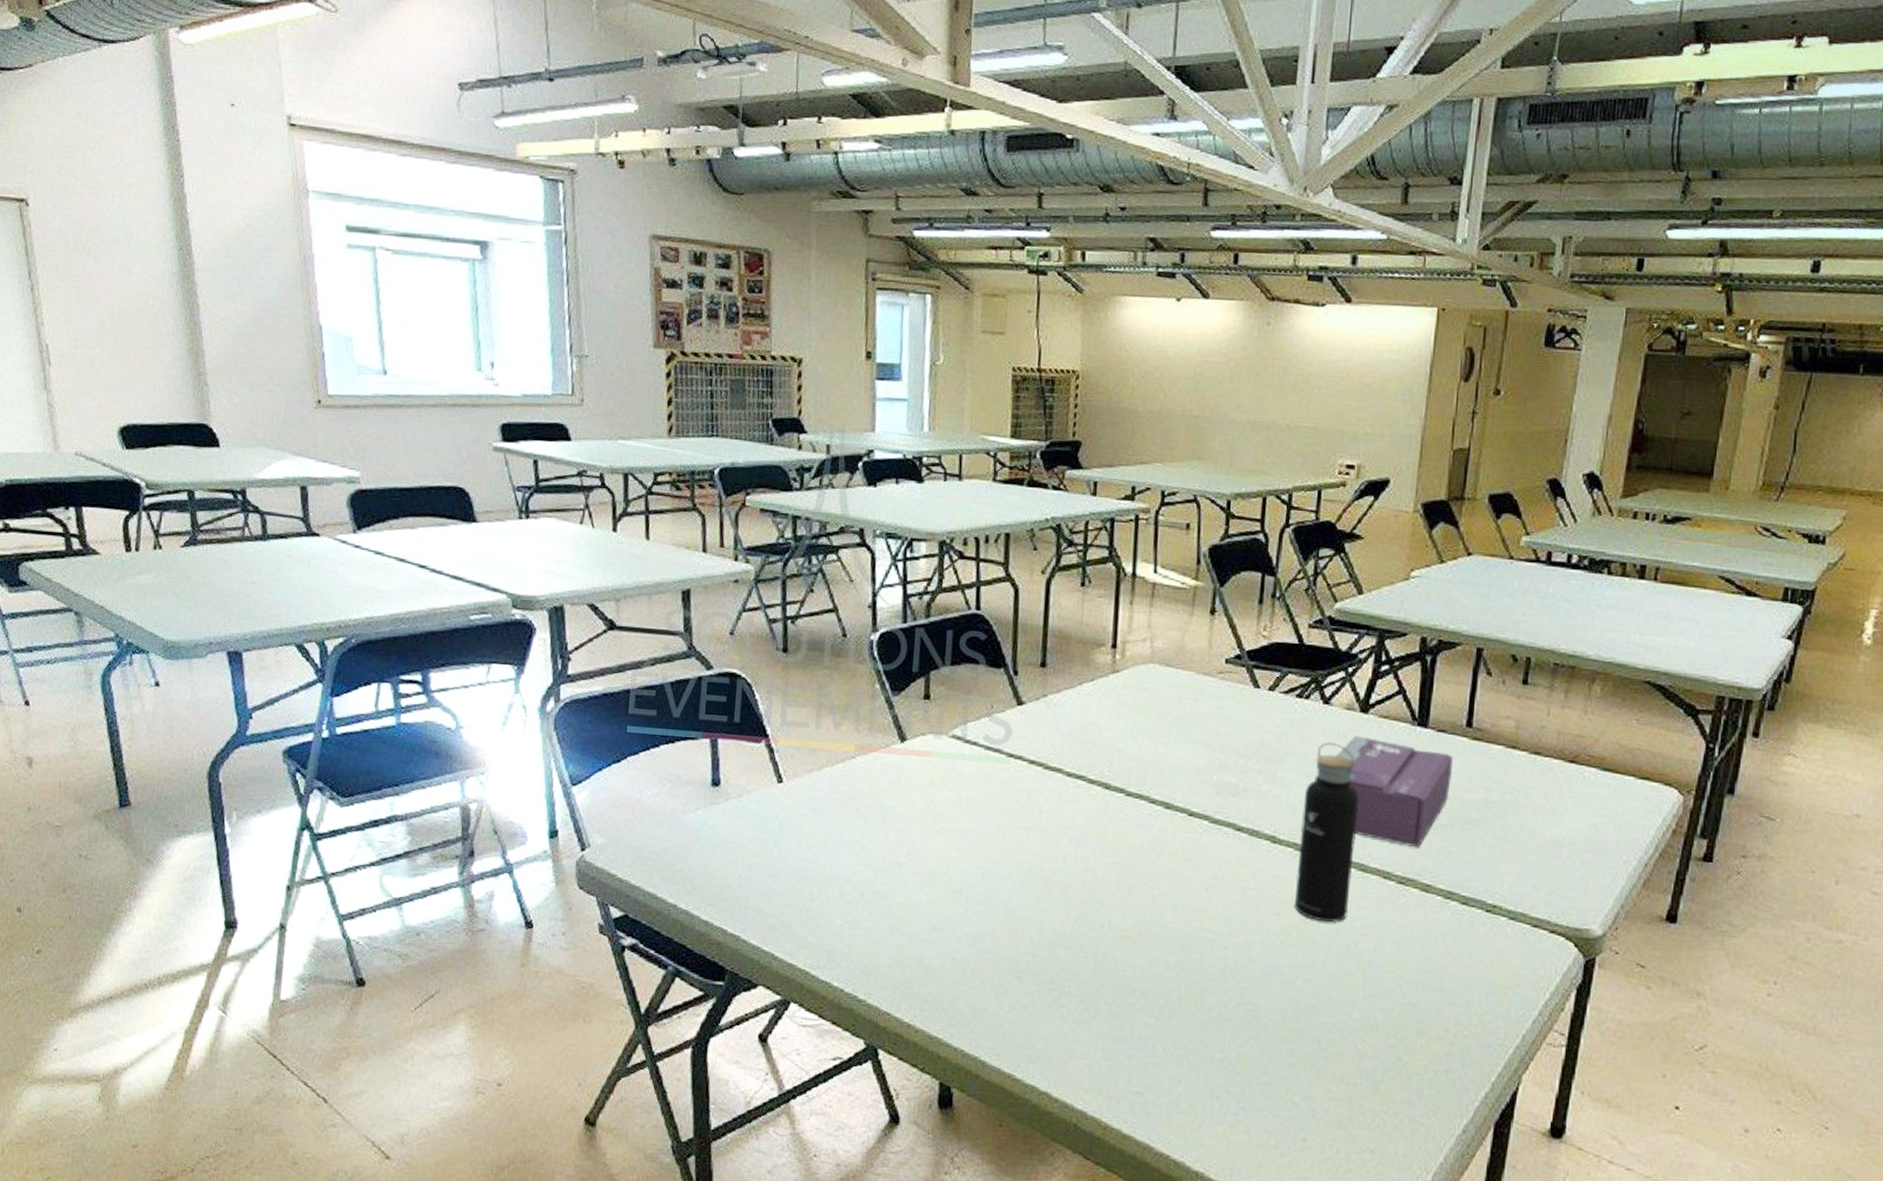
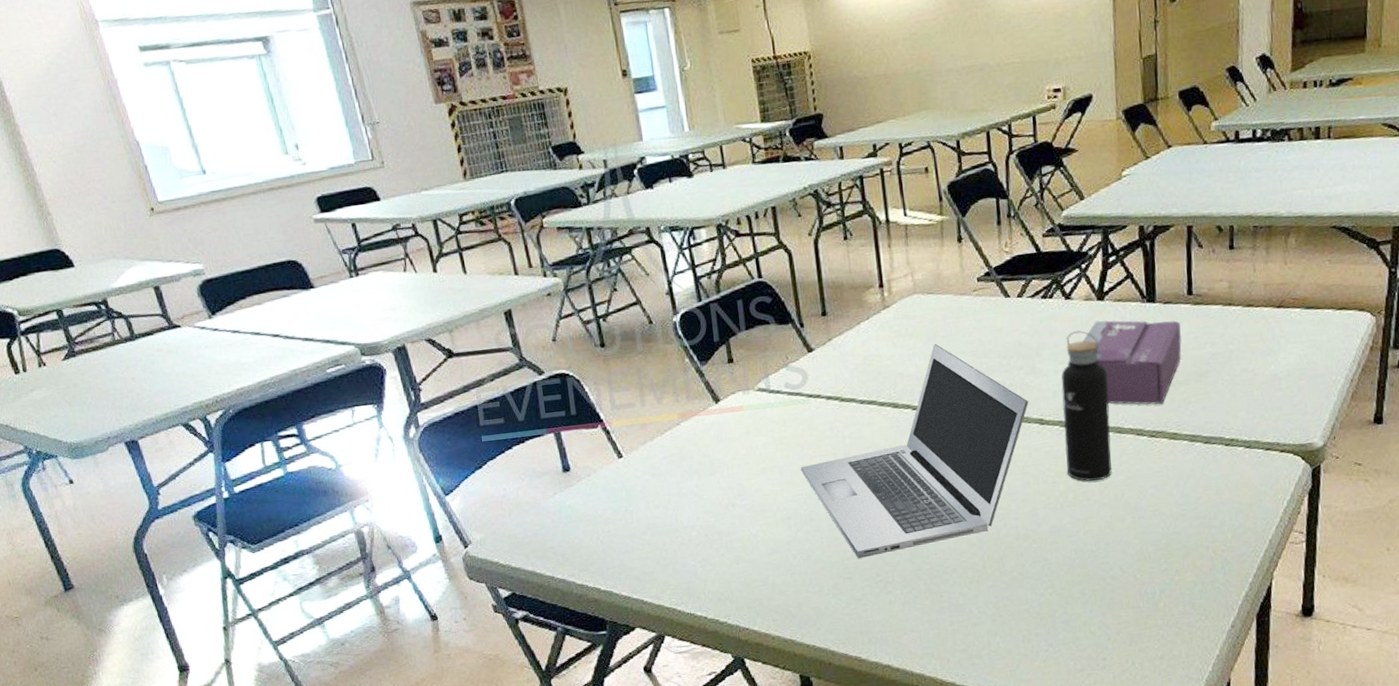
laptop: none [985,724,1263,958] -> present [801,343,1029,558]

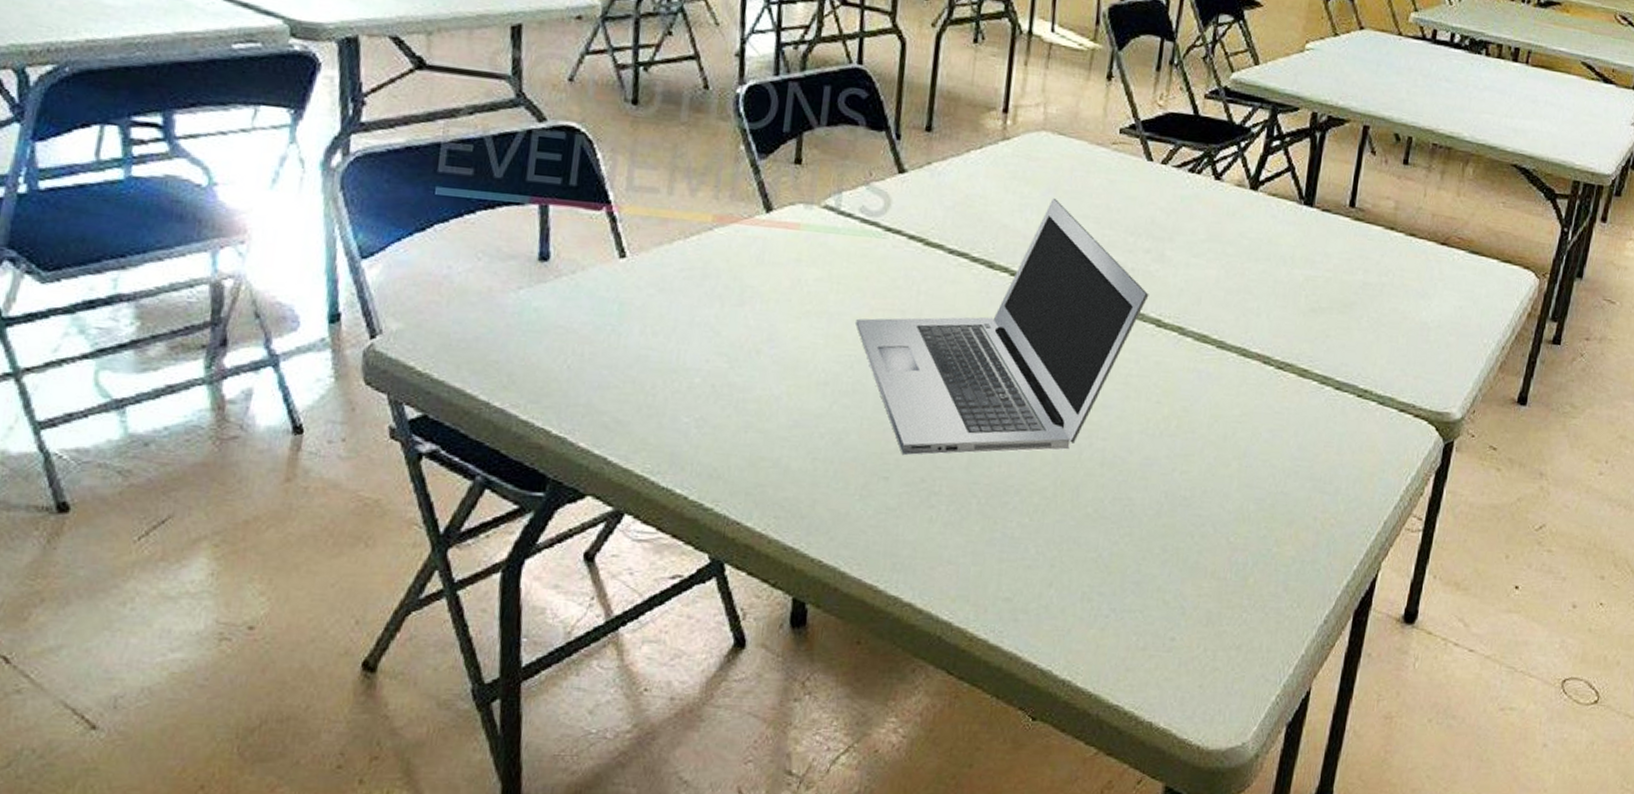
water bottle: present [1061,330,1113,481] -> none [1176,220,1245,411]
tissue box: present [1068,320,1182,405] -> none [1202,213,1335,332]

